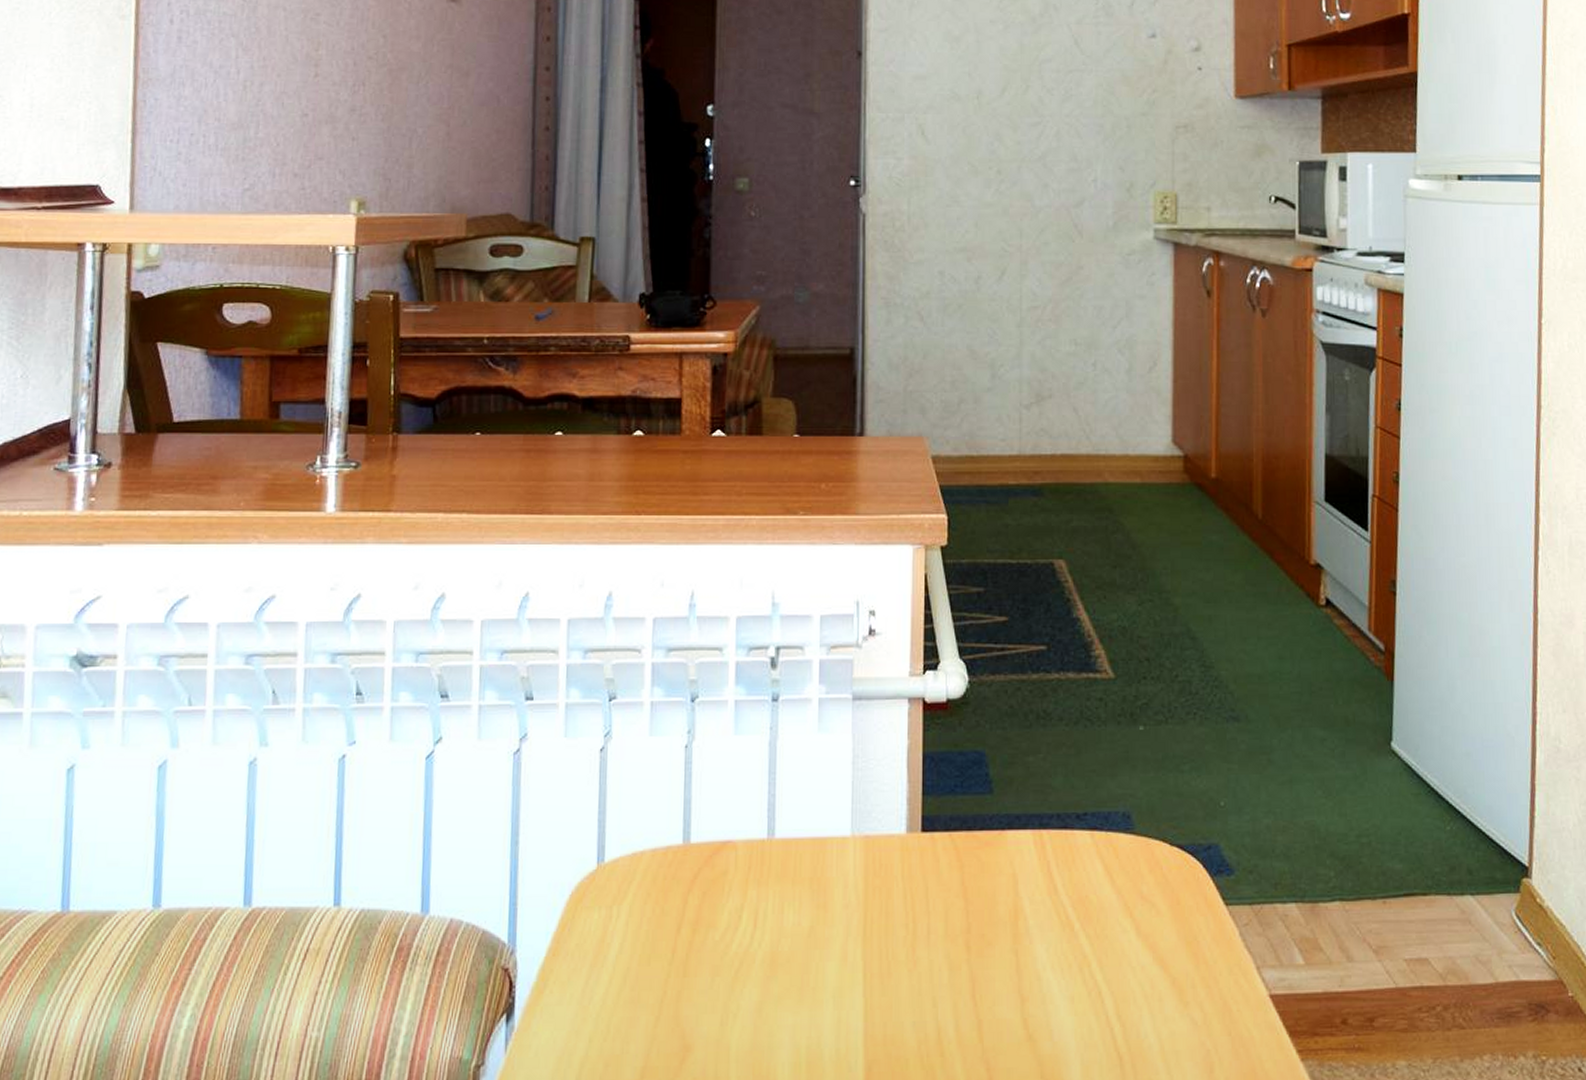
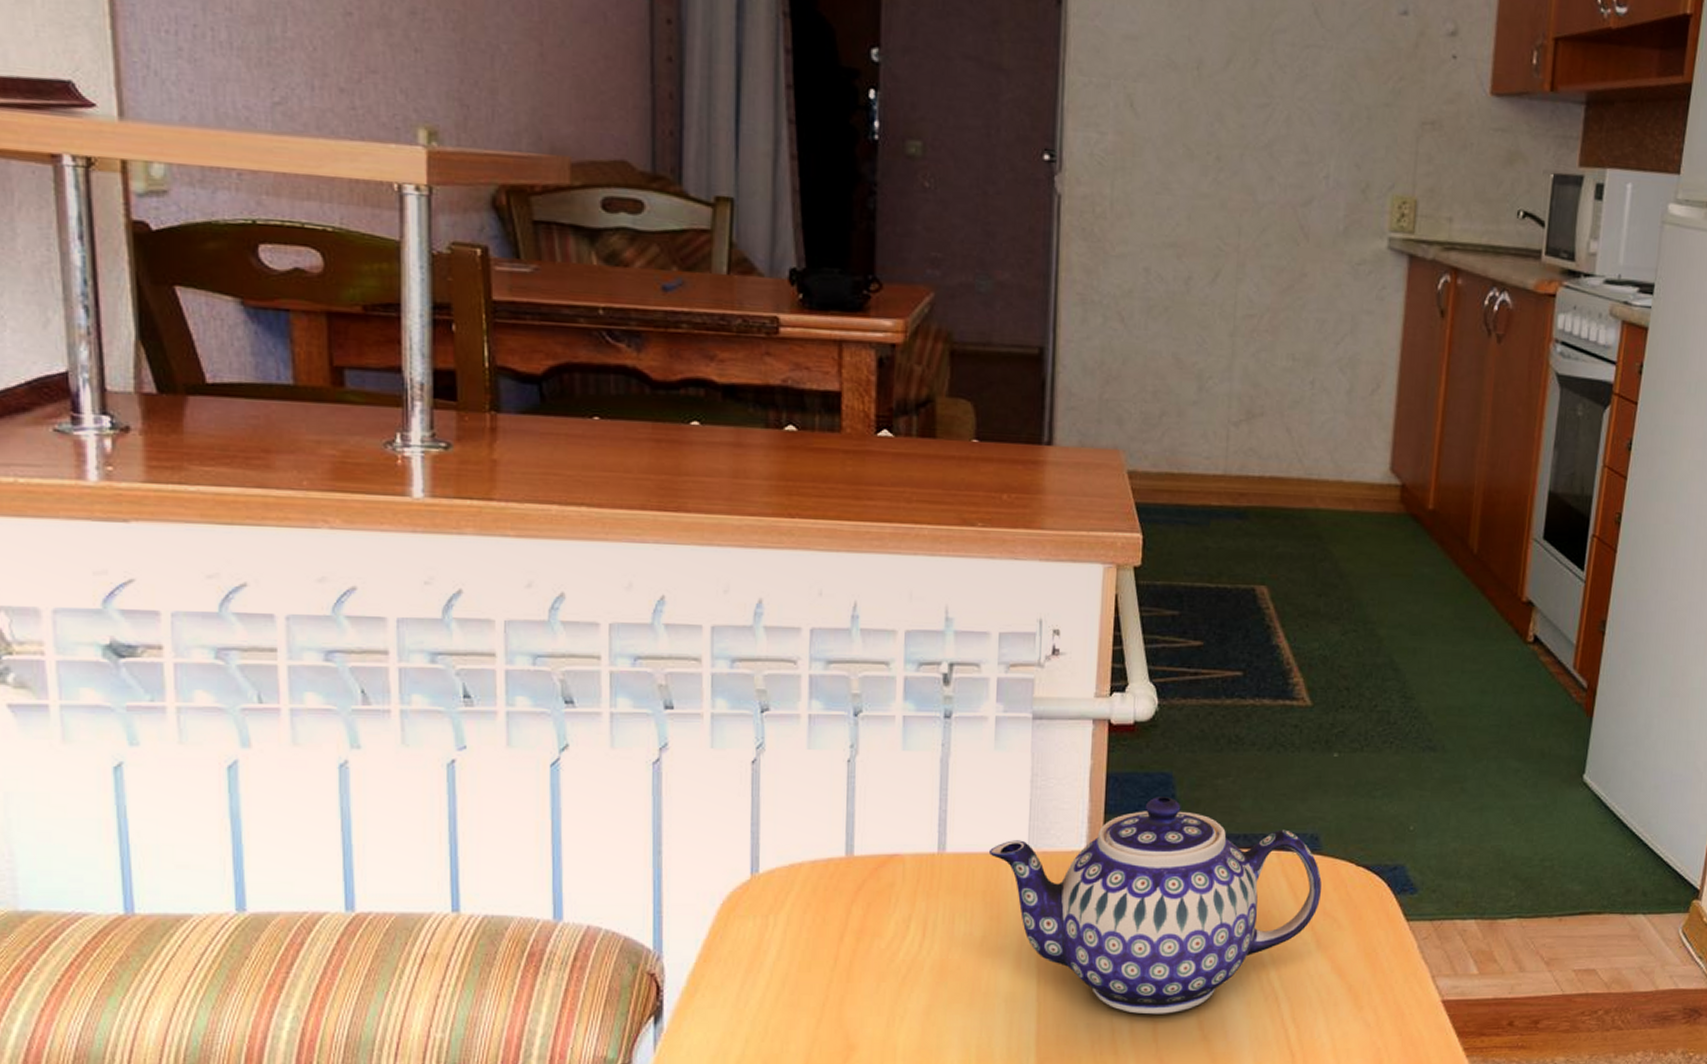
teapot: none [814,776,1137,1012] -> present [988,797,1322,1015]

